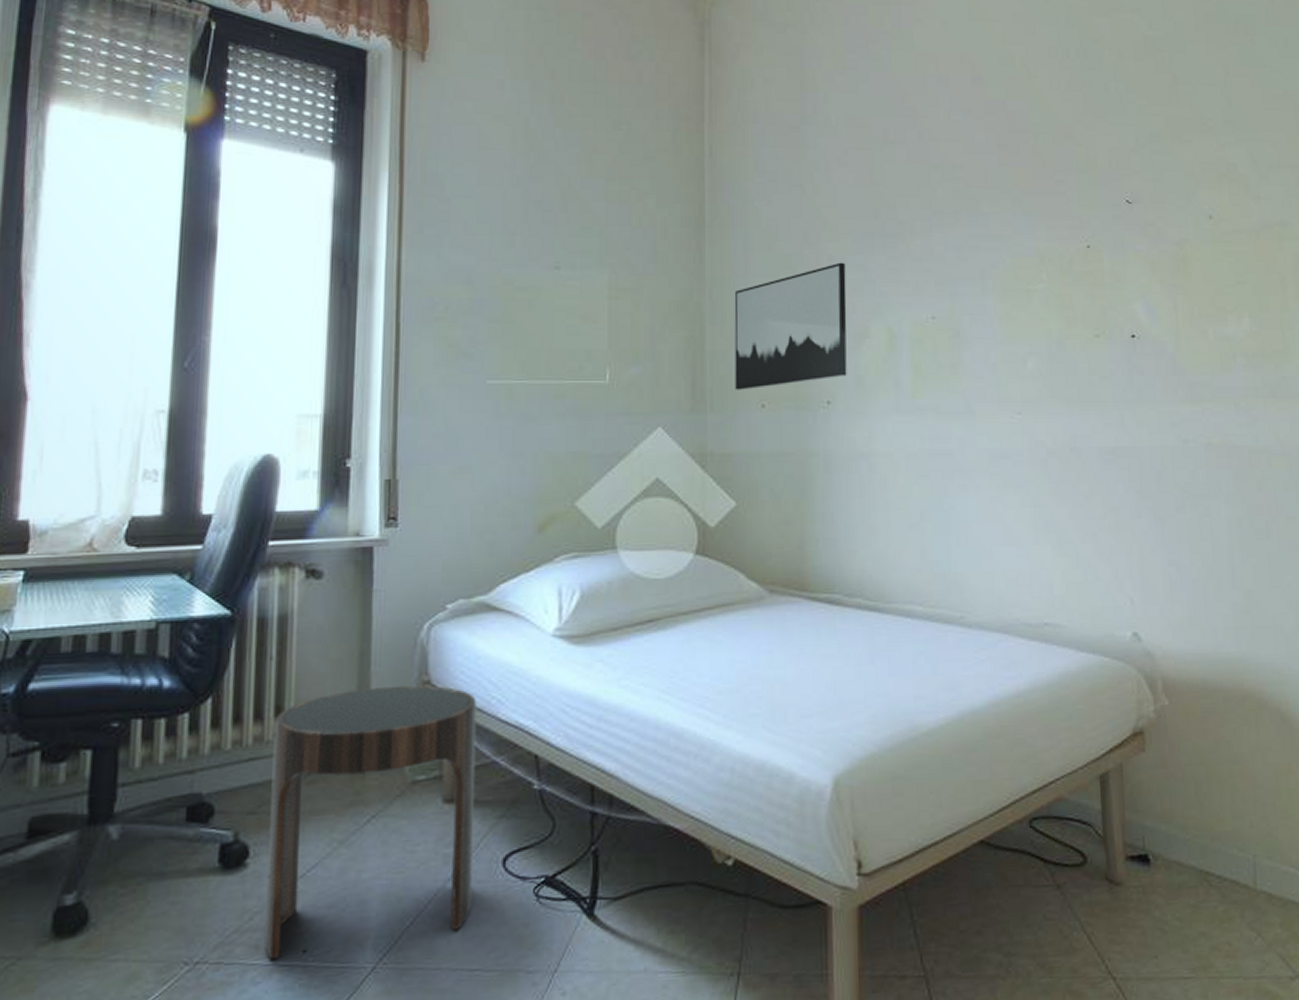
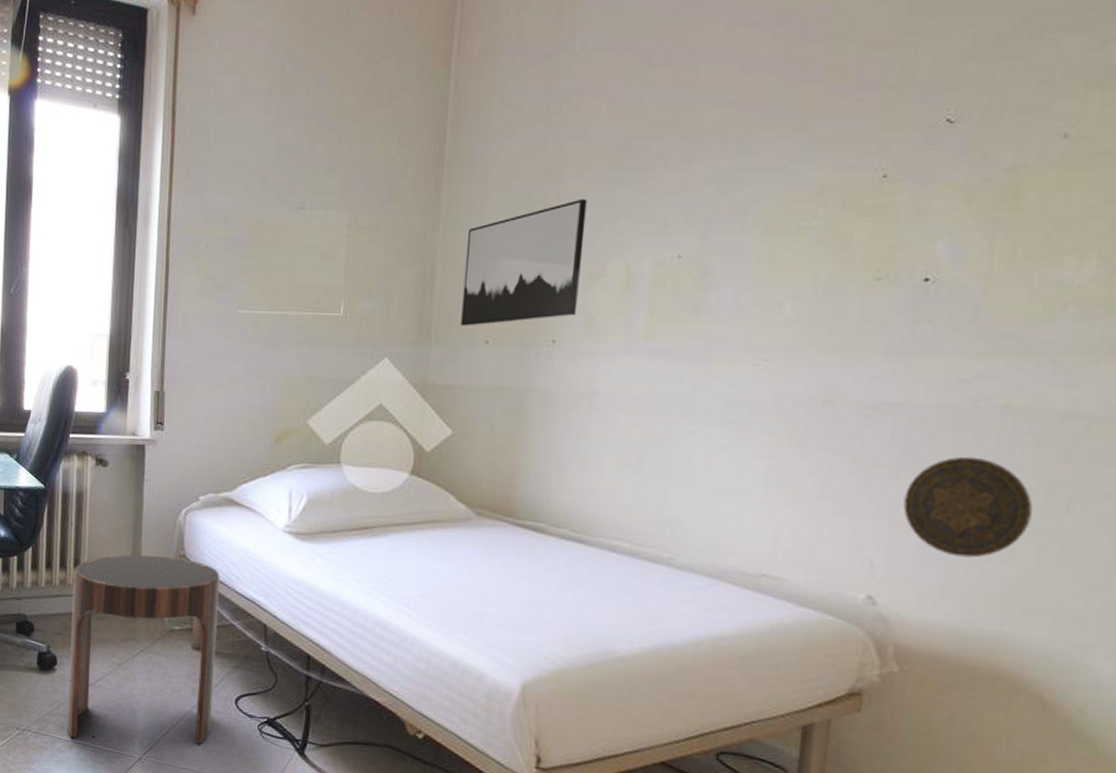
decorative plate: none [1147,492,1244,586] -> present [903,456,1033,558]

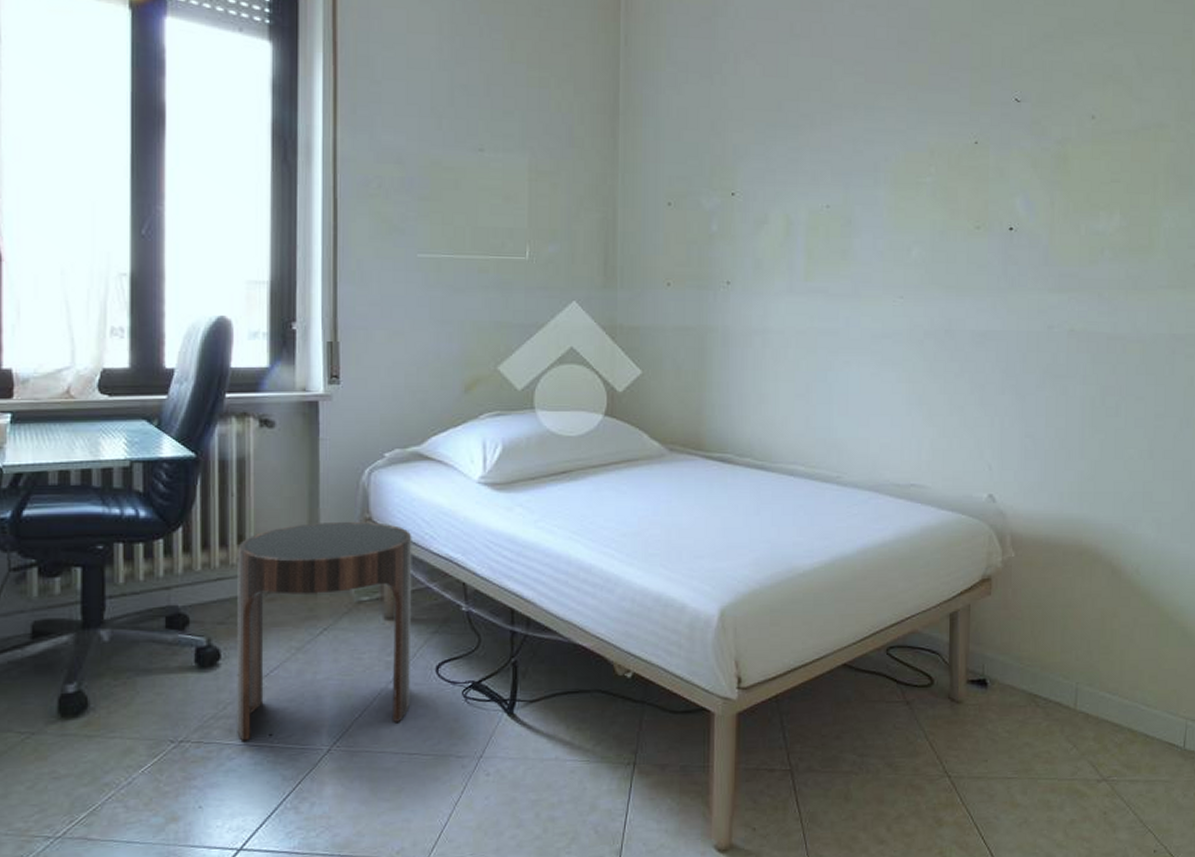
wall art: present [460,198,587,326] -> none [643,151,749,269]
decorative plate: present [903,456,1033,558] -> none [1009,373,1094,456]

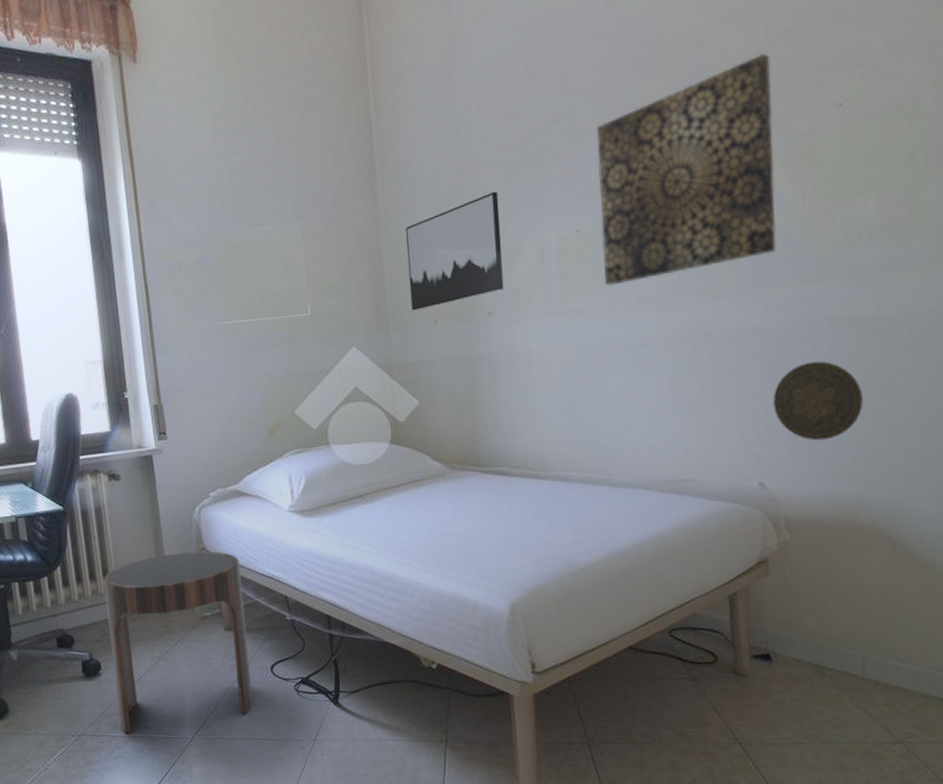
wall art: none [643,151,749,269] -> present [406,191,504,311]
wall art: none [851,53,1031,269] -> present [597,53,777,286]
decorative plate: none [1009,373,1094,456] -> present [773,361,863,441]

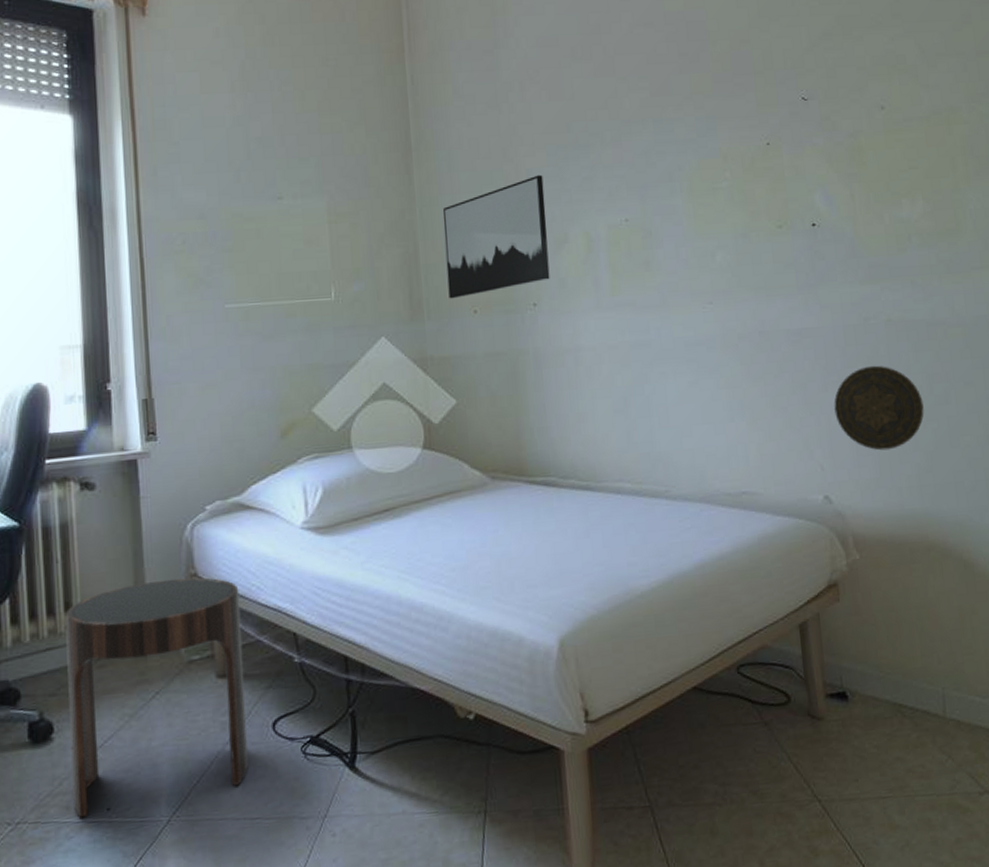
wall art: present [597,53,777,286] -> none [645,53,829,280]

